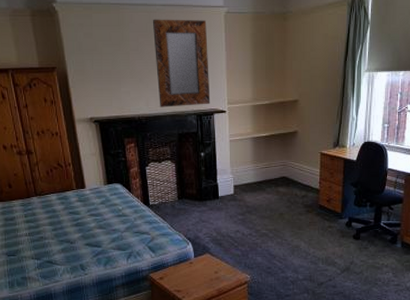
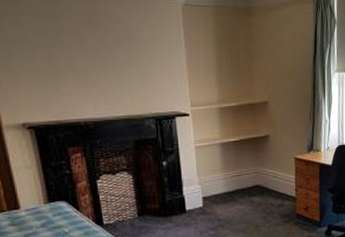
home mirror: present [152,19,211,107] -> none [96,8,171,111]

